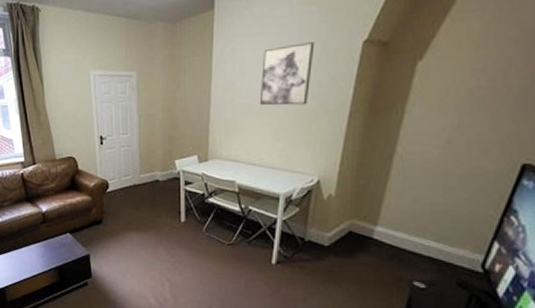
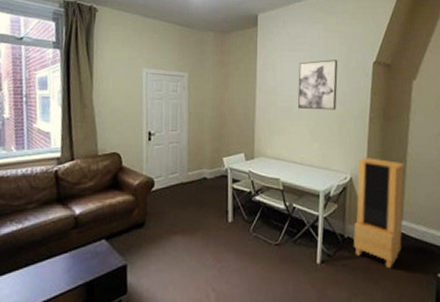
storage cabinet: none [314,158,388,272] -> present [352,158,405,268]

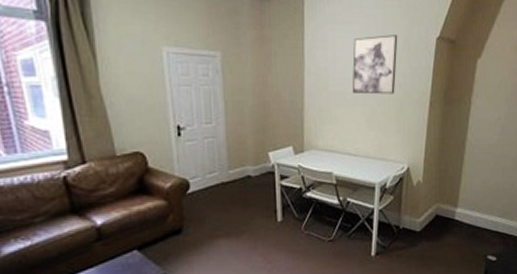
storage cabinet: present [352,158,405,268] -> none [408,145,463,254]

